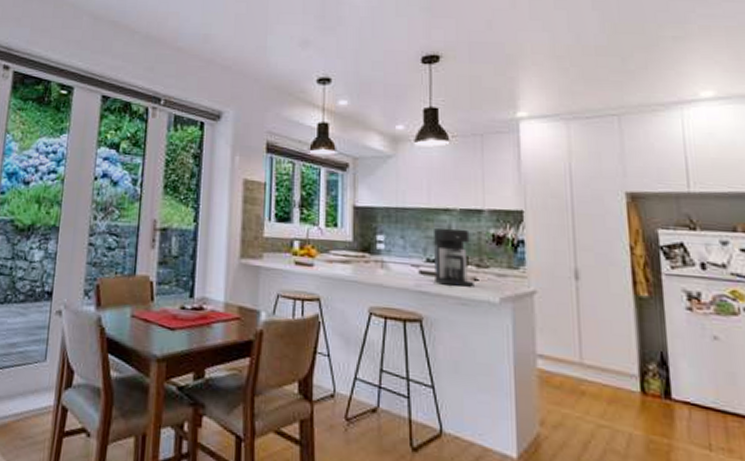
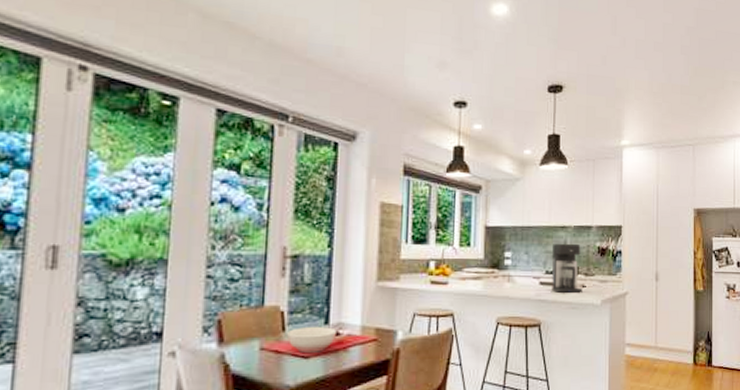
bowl: none [155,298,202,325] -> present [287,327,338,353]

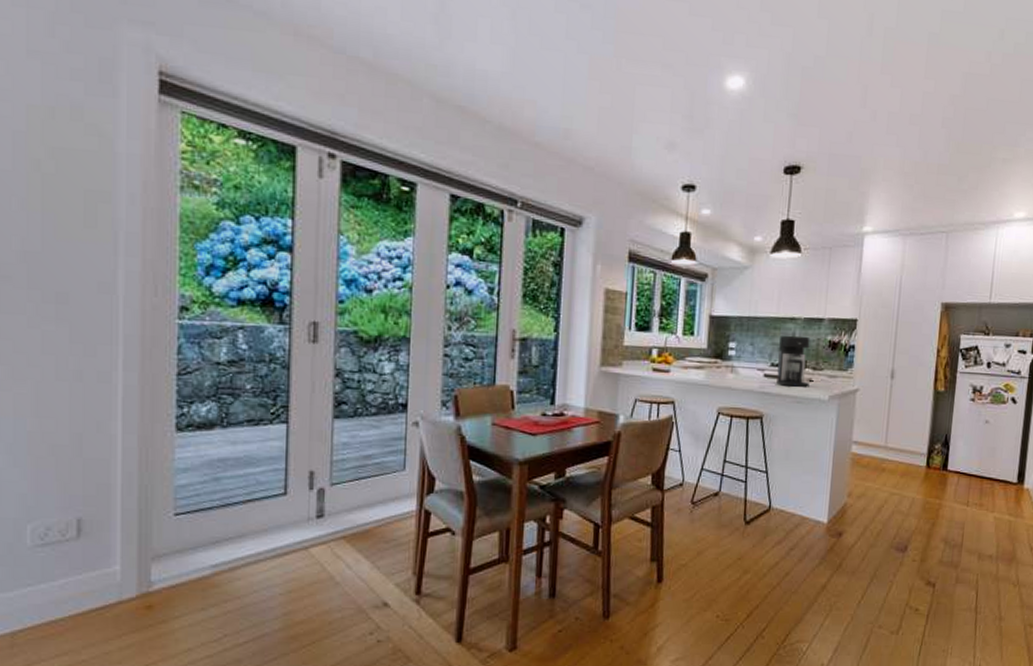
bowl: present [287,327,338,353] -> none [516,406,563,431]

